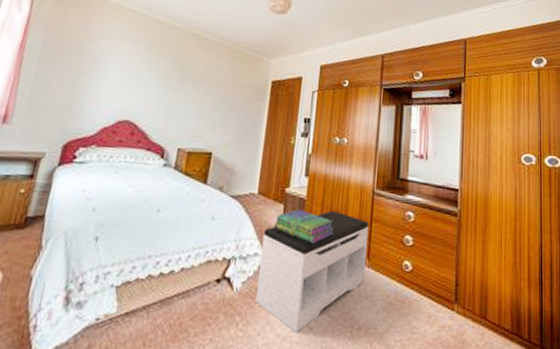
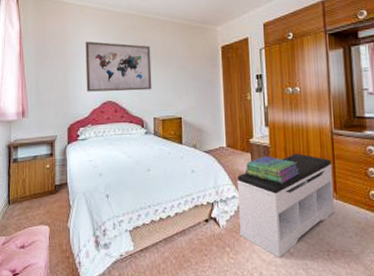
wall art: none [99,45,192,116] -> present [85,41,152,92]

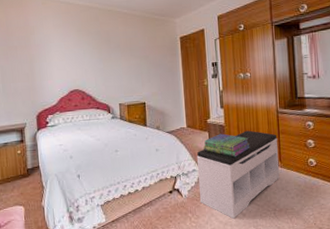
wall art: present [85,41,152,92] -> none [49,33,117,82]

